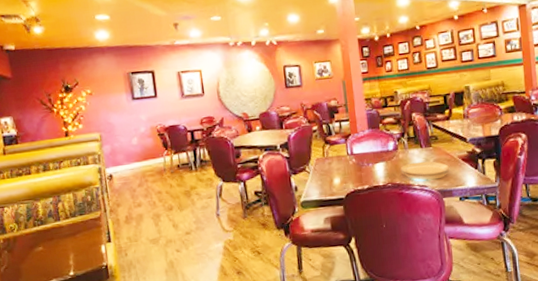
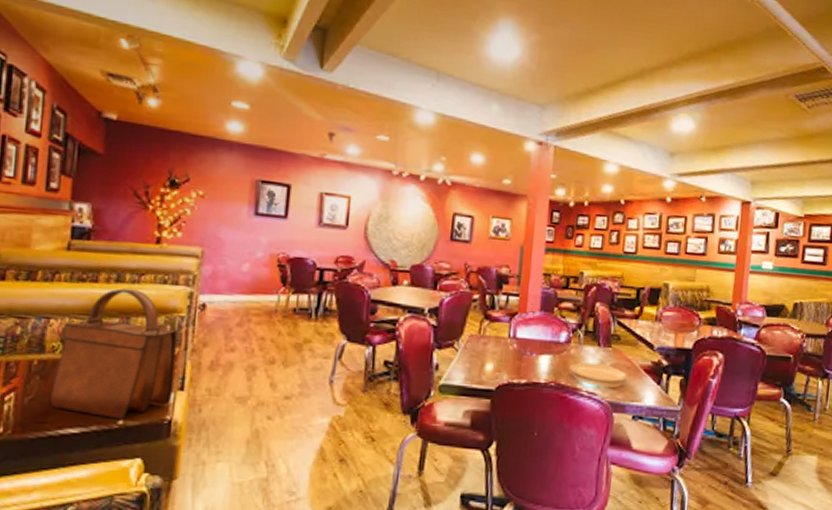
handbag: none [15,174,104,273] -> present [49,288,177,421]

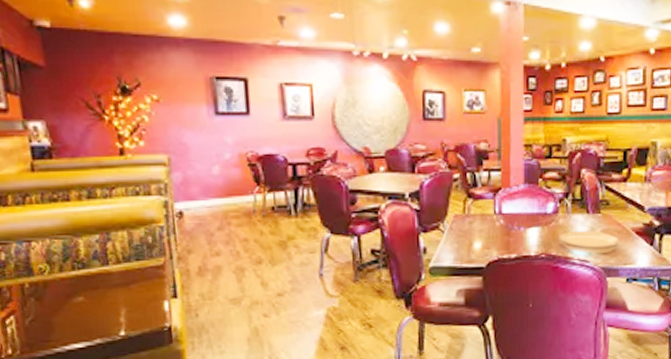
handbag: present [49,288,177,421] -> none [47,204,167,332]

